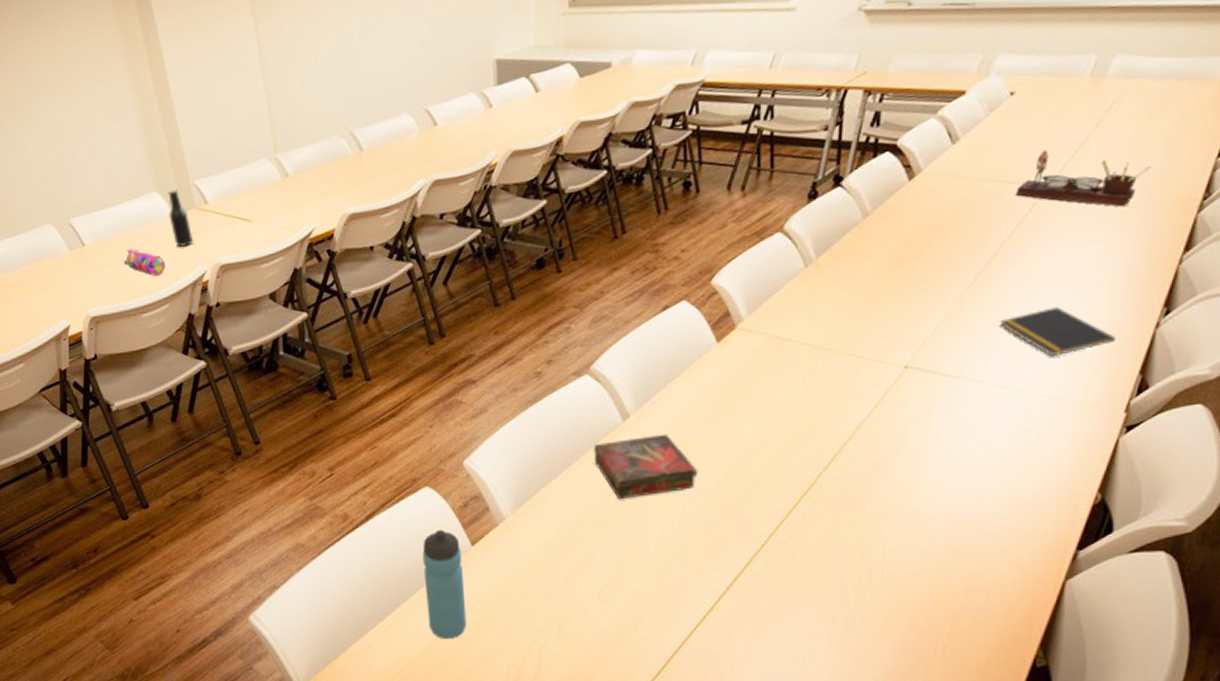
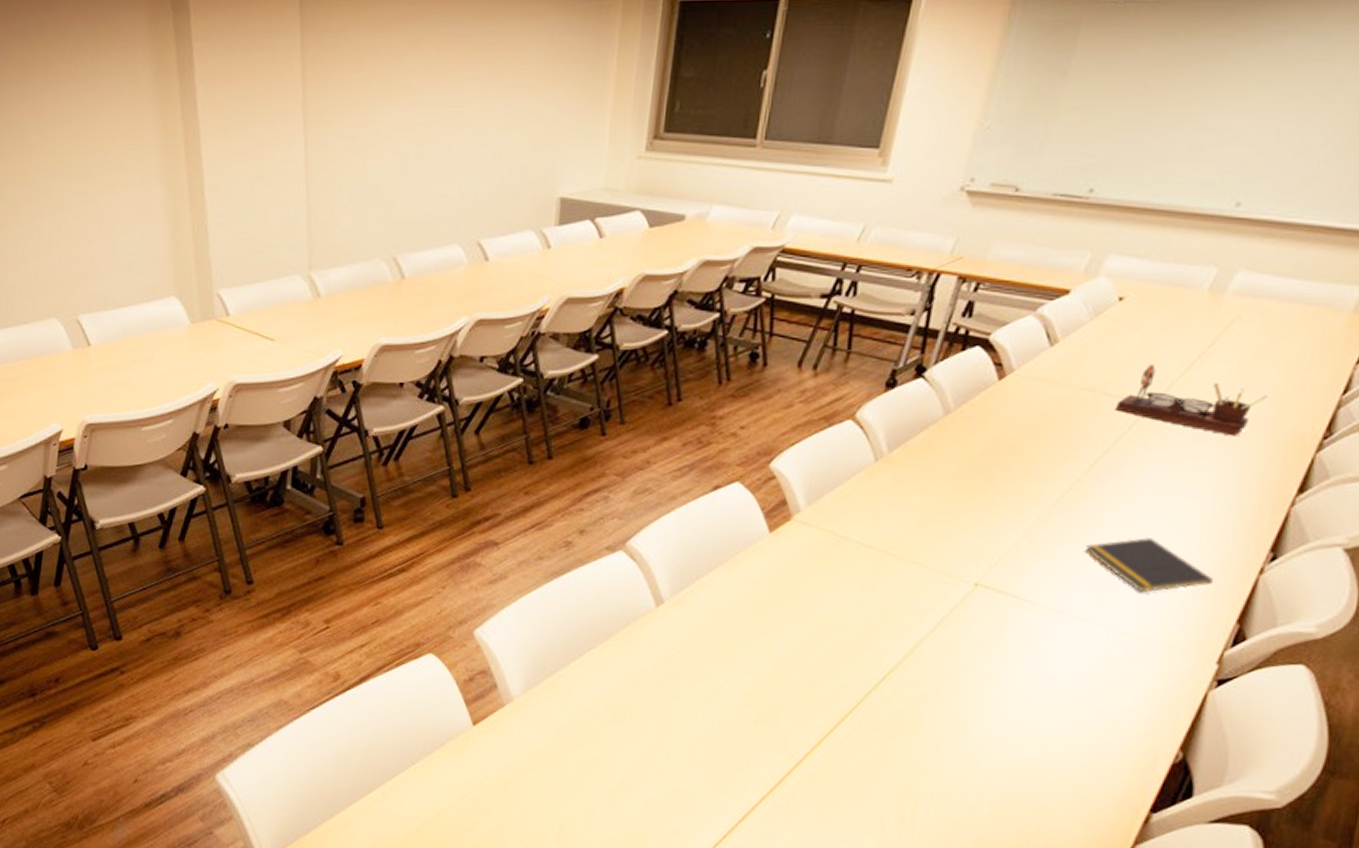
pencil case: present [123,249,166,276] -> none [129,355,175,387]
beer bottle: present [168,189,193,247] -> none [185,295,208,359]
water bottle: present [422,529,467,640] -> none [415,702,461,828]
book: present [593,434,698,500] -> none [619,626,734,694]

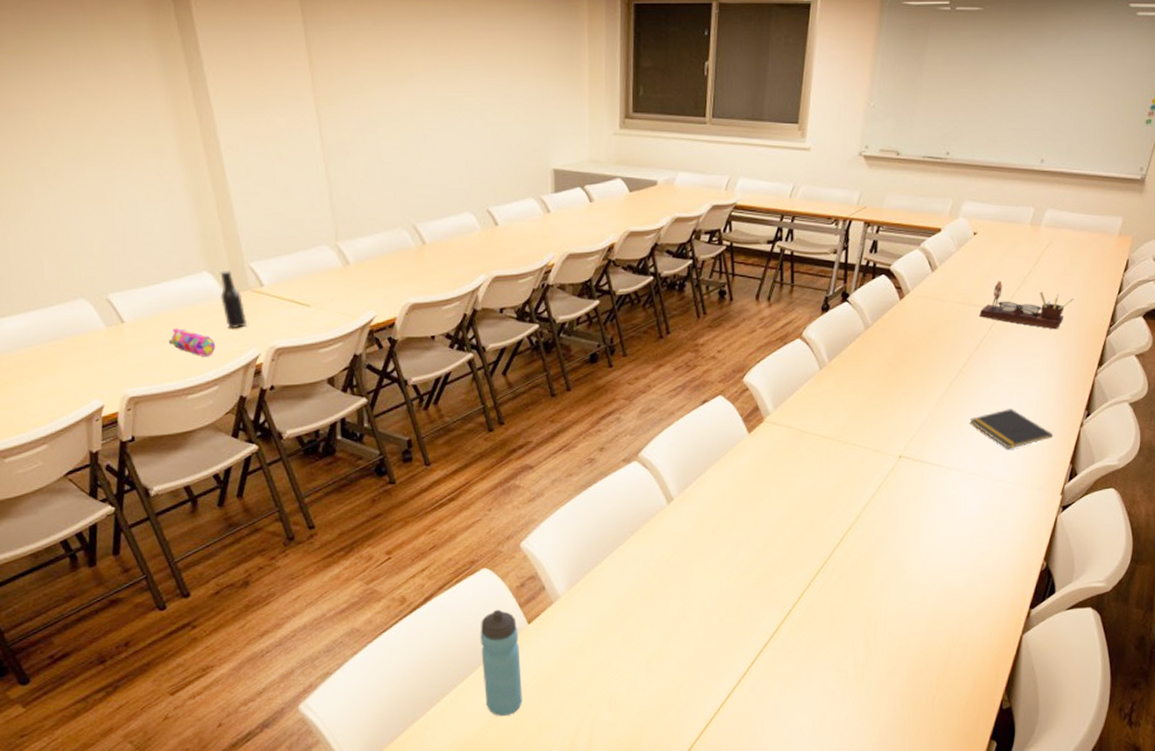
pencil case: none [129,355,175,387] -> present [168,328,216,356]
beer bottle: none [185,295,208,359] -> present [220,269,246,328]
water bottle: none [415,702,461,828] -> present [480,609,523,717]

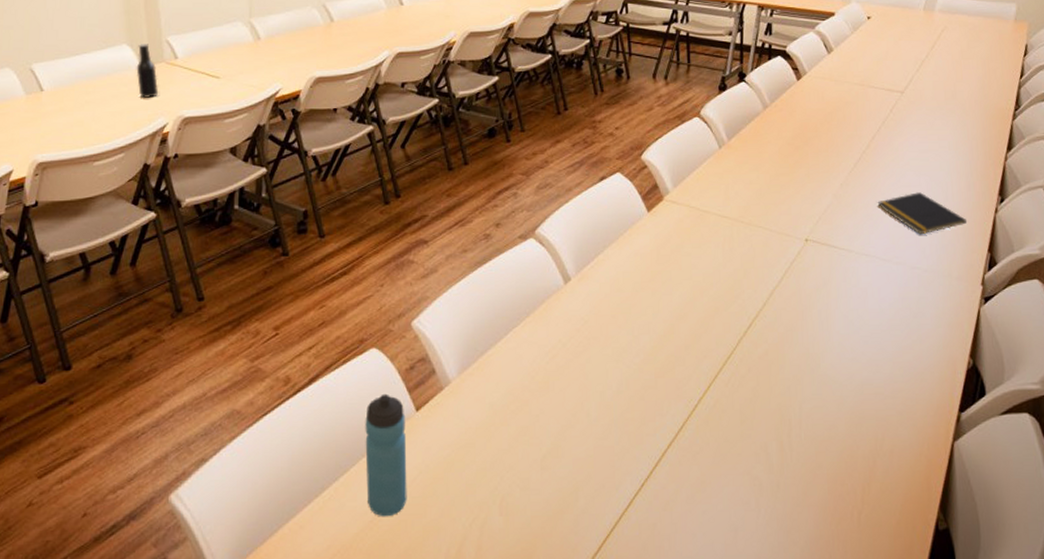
pencil case: present [168,328,216,356] -> none [82,97,127,124]
desk organizer: present [979,280,1074,330] -> none [879,63,975,113]

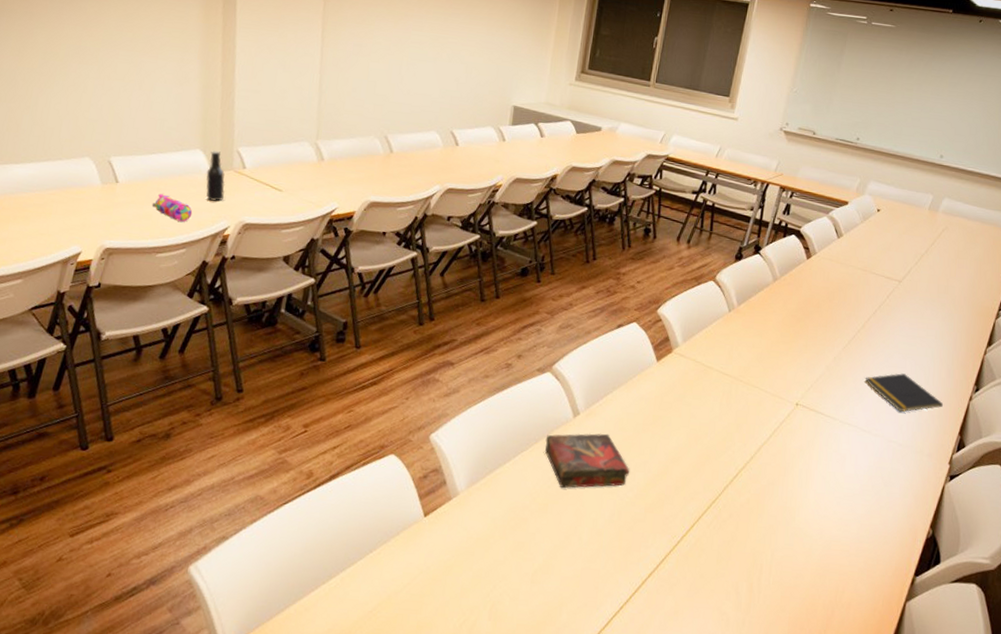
pencil case: none [82,97,127,124] -> present [151,194,193,222]
water bottle: present [365,393,407,517] -> none [370,497,414,610]
book: none [537,297,634,363] -> present [544,433,630,489]

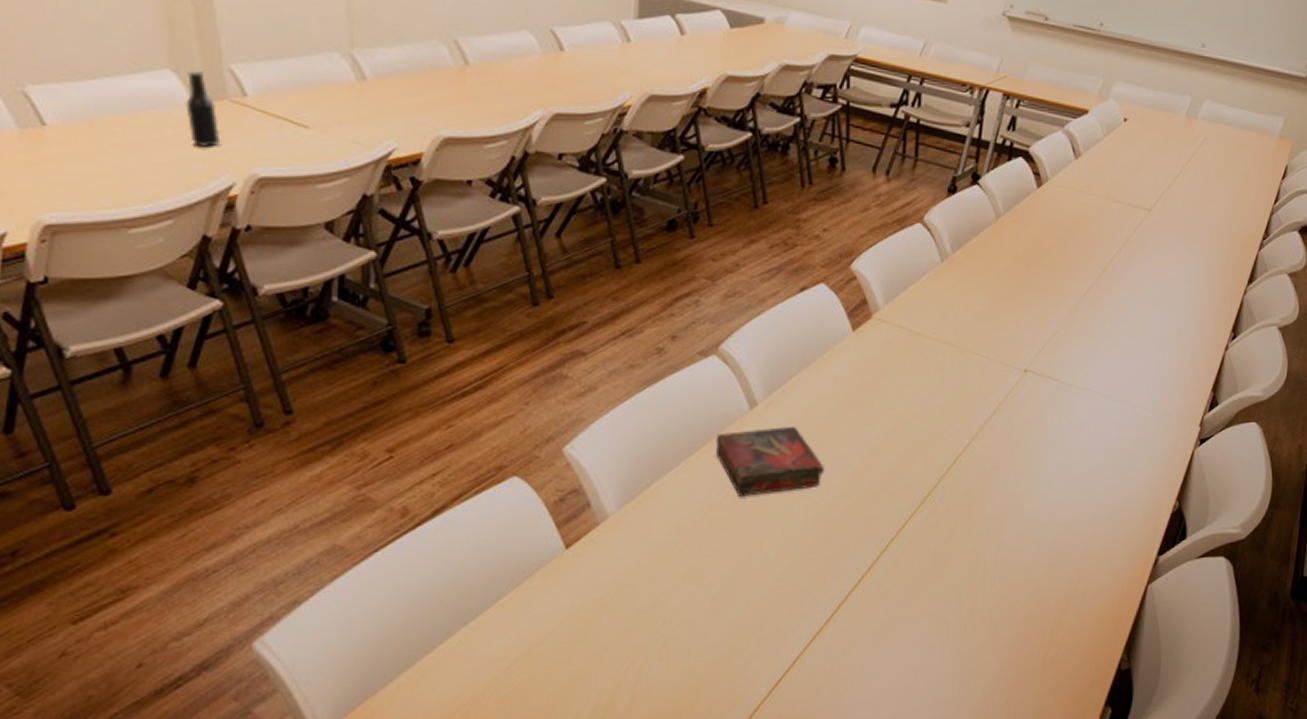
pencil case: present [151,194,193,222] -> none [106,139,174,180]
notepad: present [865,373,943,412] -> none [1106,324,1195,371]

